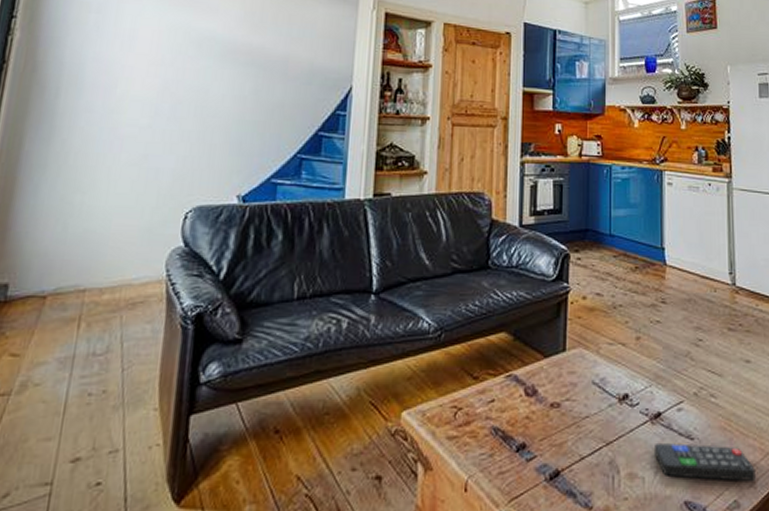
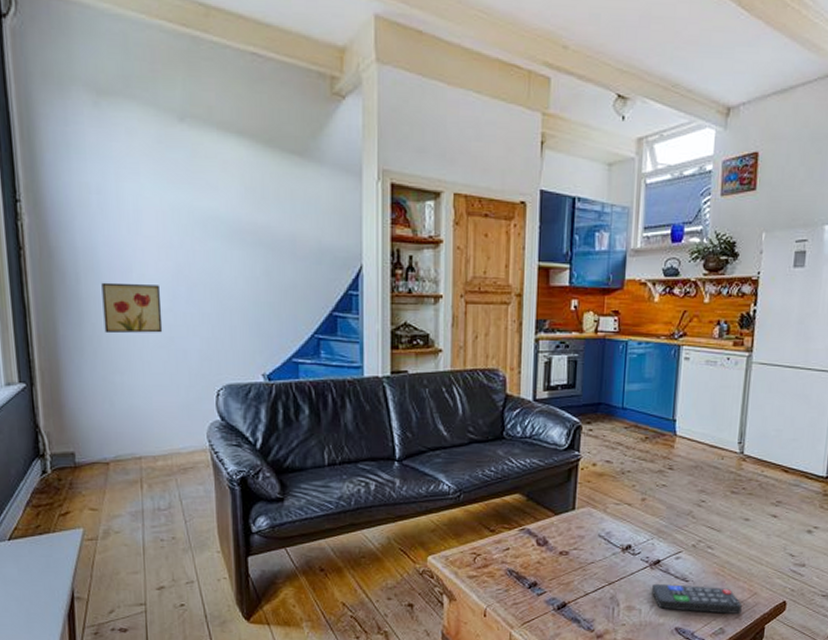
wall art: none [74,97,142,150] -> present [101,282,163,334]

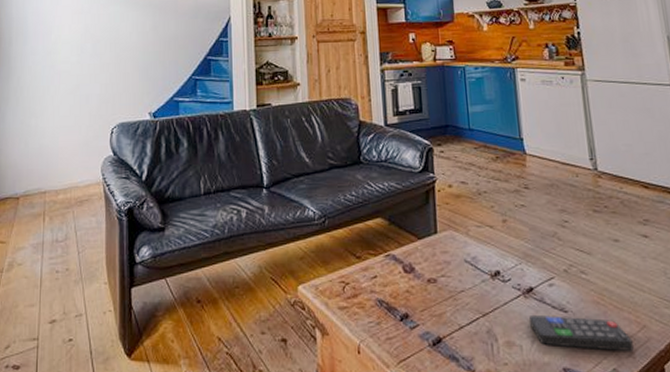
wall art: present [101,282,163,334] -> none [26,43,72,85]

